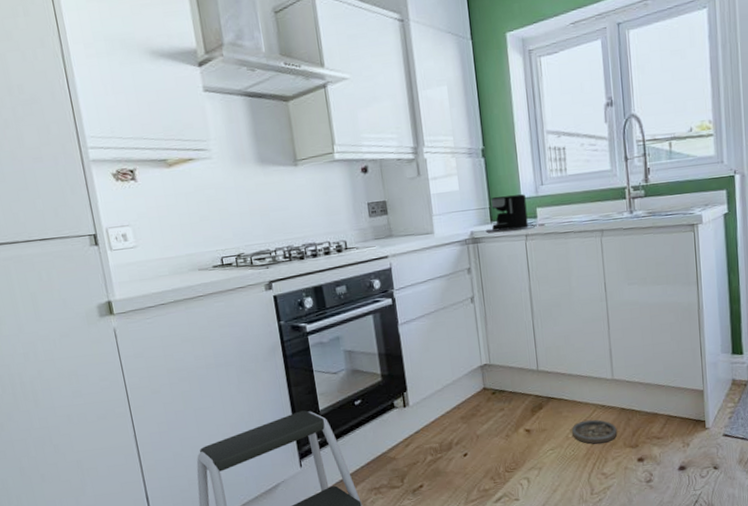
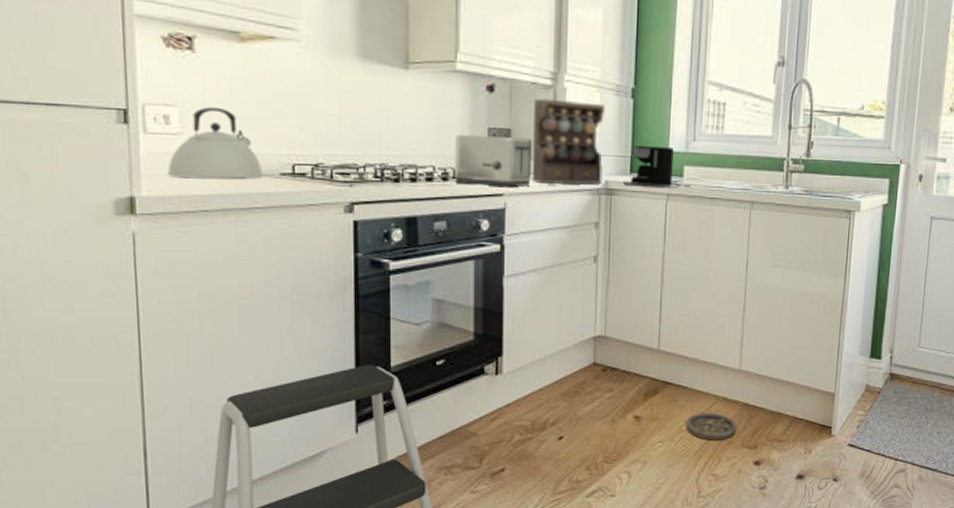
kettle: none [131,221,201,282] -> present [167,106,263,180]
toaster: none [342,206,409,253] -> present [454,135,532,188]
spice rack: none [401,167,468,243] -> present [531,98,606,185]

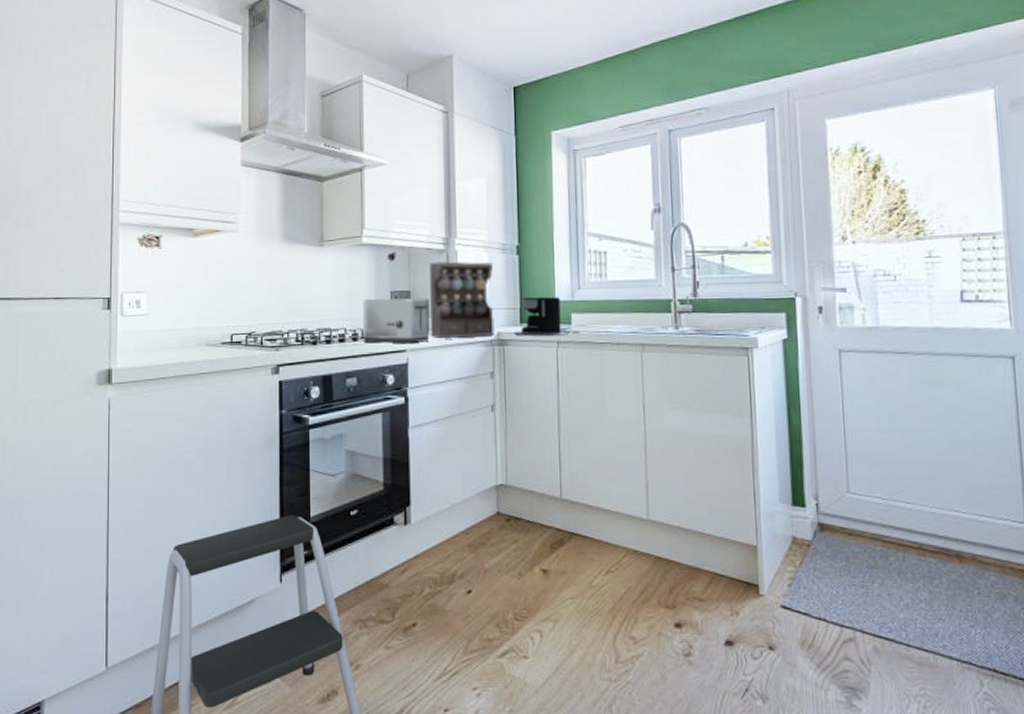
kettle: present [167,106,263,180] -> none [137,290,208,352]
pet bowl: present [687,412,737,442] -> none [597,566,651,599]

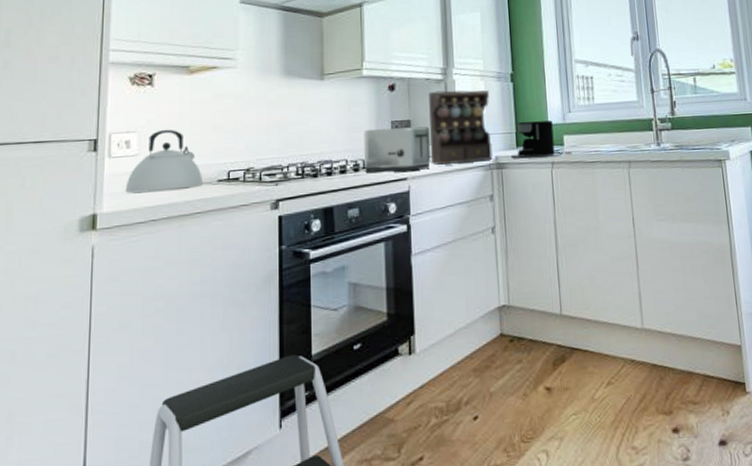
kettle: none [137,290,208,352] -> present [125,129,204,194]

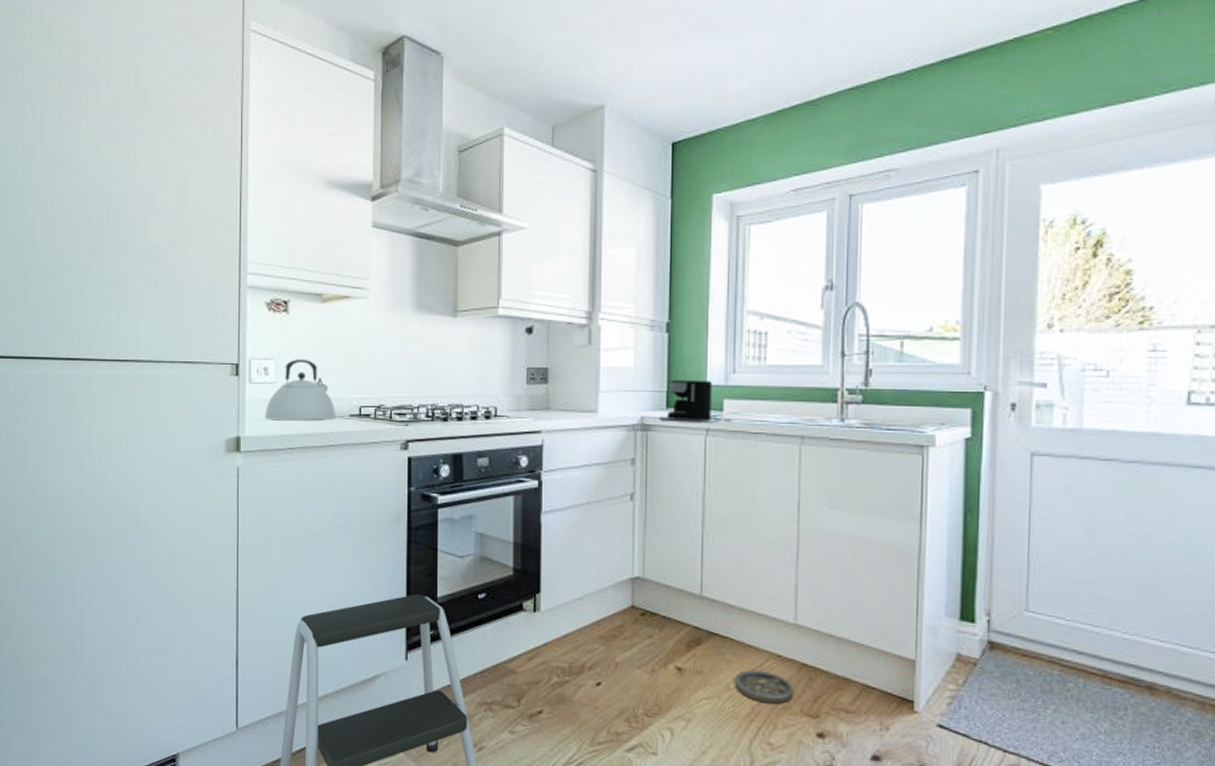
toaster: present [363,126,431,173] -> none [495,376,568,425]
spice rack: present [429,90,493,165] -> none [568,337,640,421]
pet bowl: none [598,377,649,409] -> present [735,669,794,705]

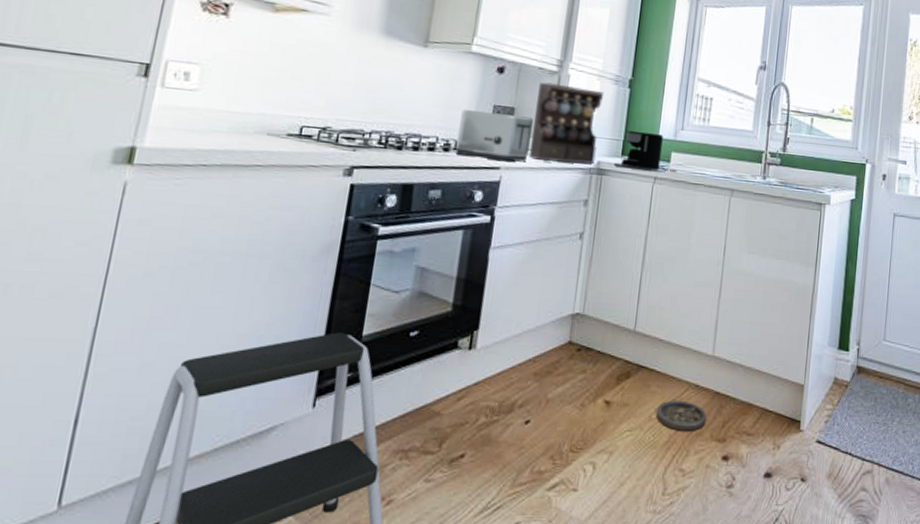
kettle: present [265,358,336,421] -> none [175,67,270,138]
toaster: none [495,376,568,425] -> present [455,110,533,162]
spice rack: none [568,337,640,421] -> present [528,82,605,164]

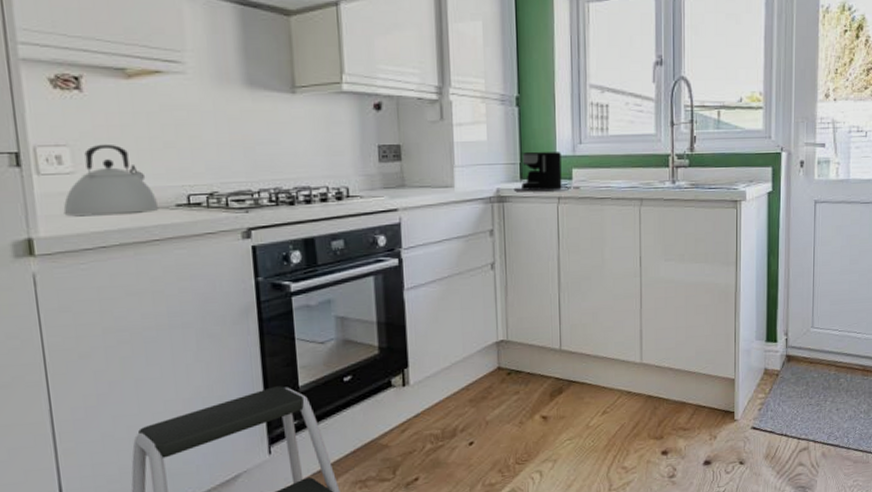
kettle: none [175,67,270,138] -> present [63,144,159,217]
toaster: present [455,110,533,162] -> none [346,153,424,203]
spice rack: present [528,82,605,164] -> none [421,112,494,197]
pet bowl: present [656,400,707,432] -> none [593,407,642,435]

